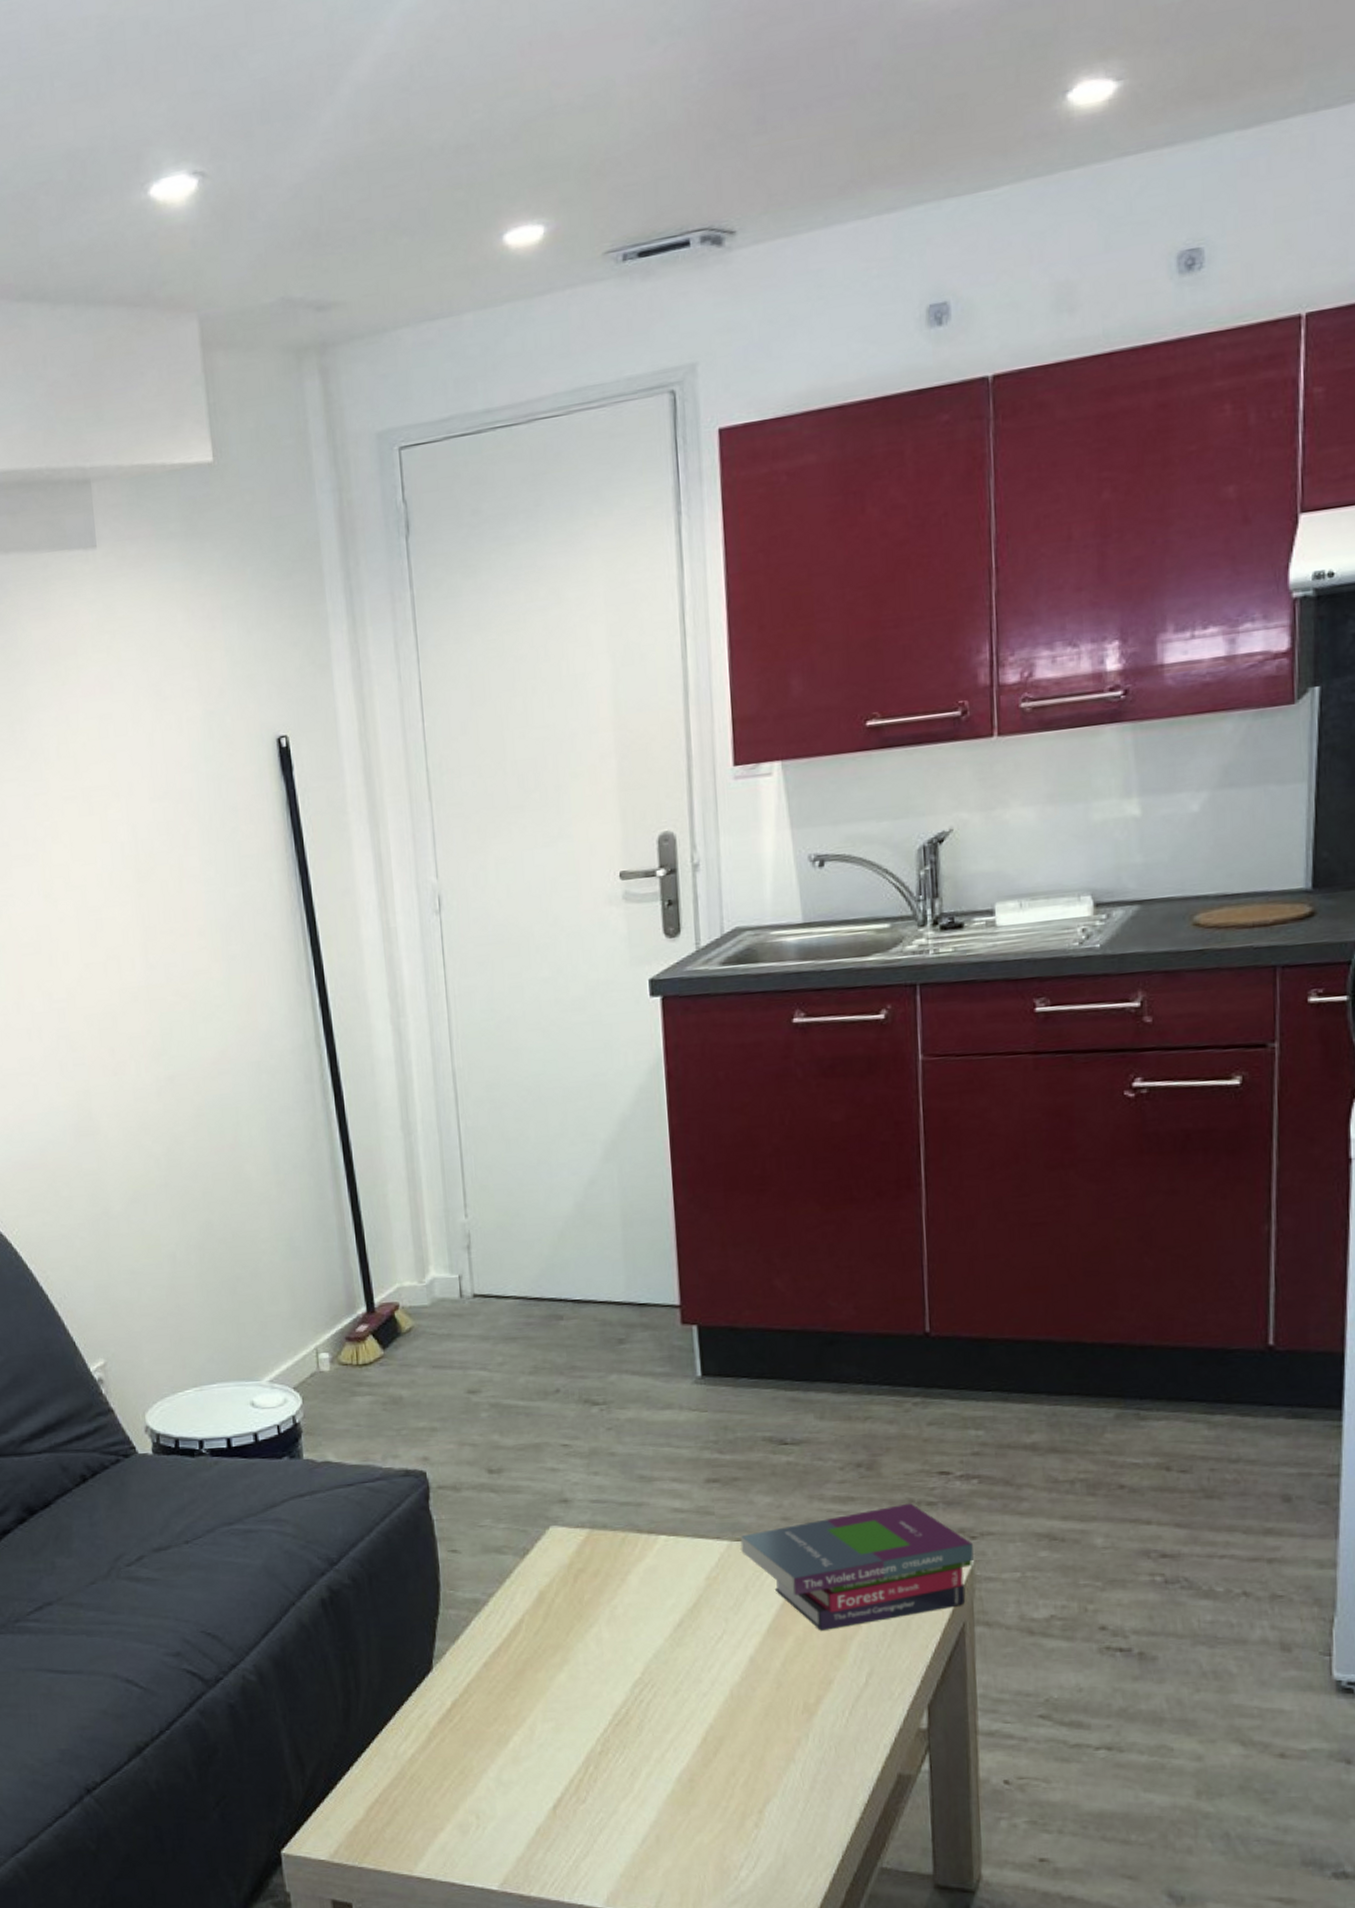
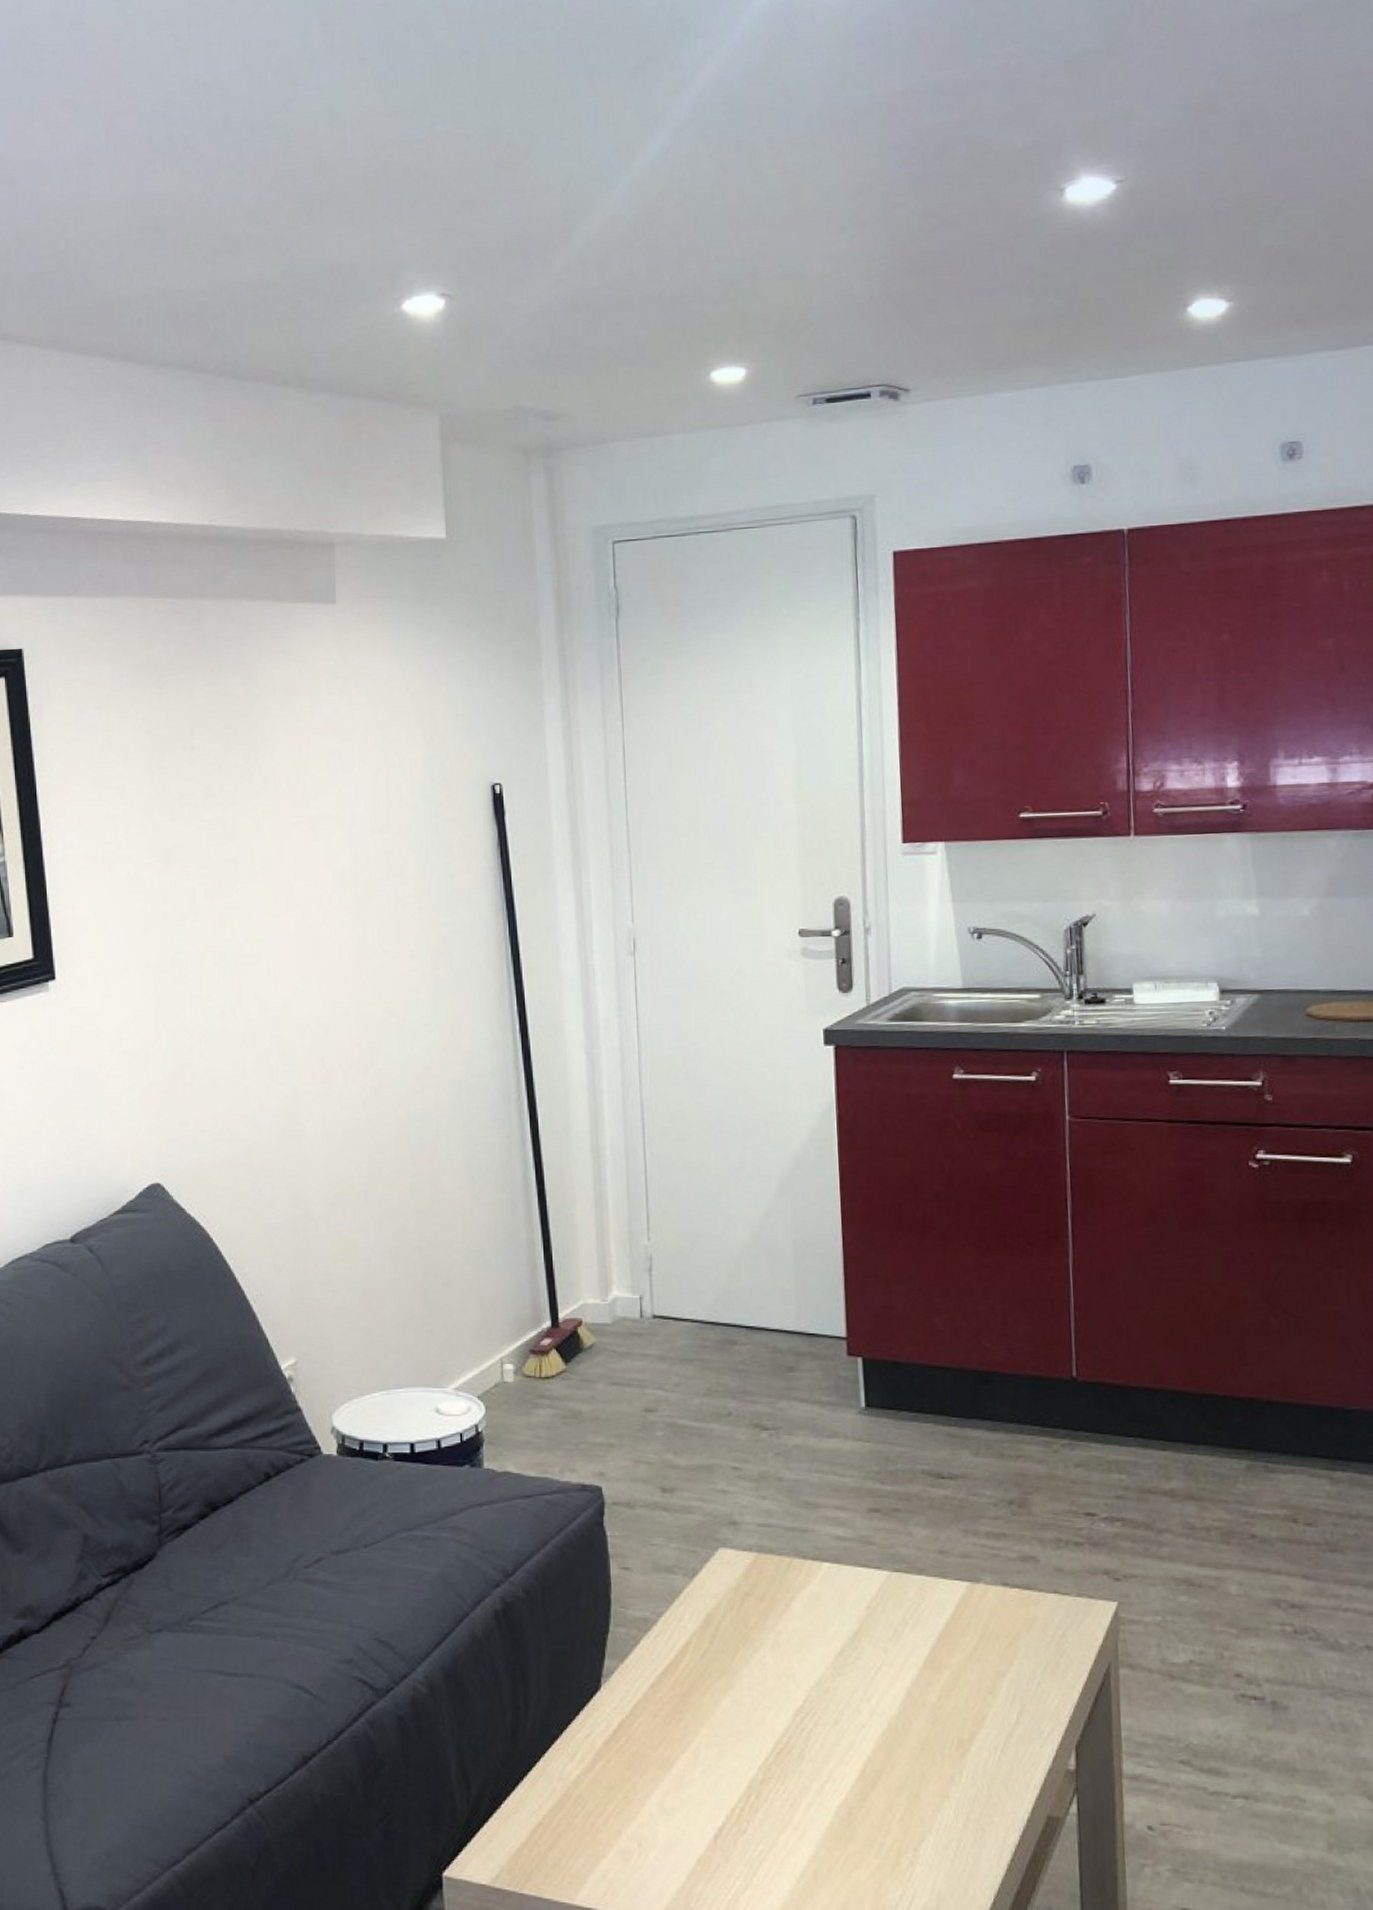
books: present [740,1503,974,1631] -> none [899,1542,1118,1666]

